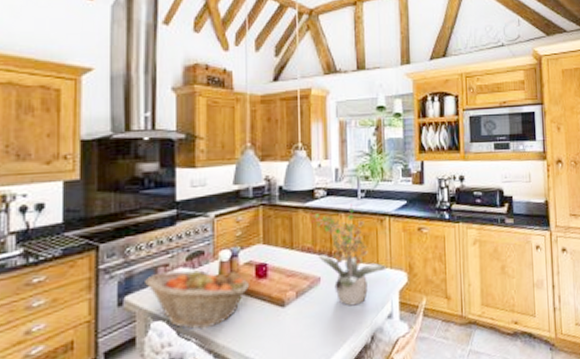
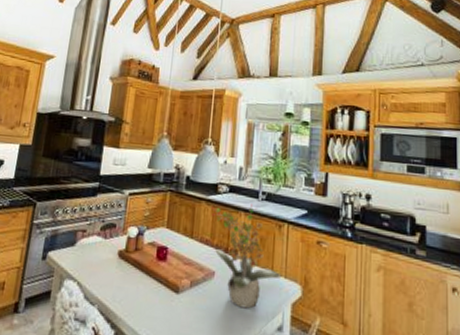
fruit basket: present [145,267,250,330] -> none [65,236,151,298]

